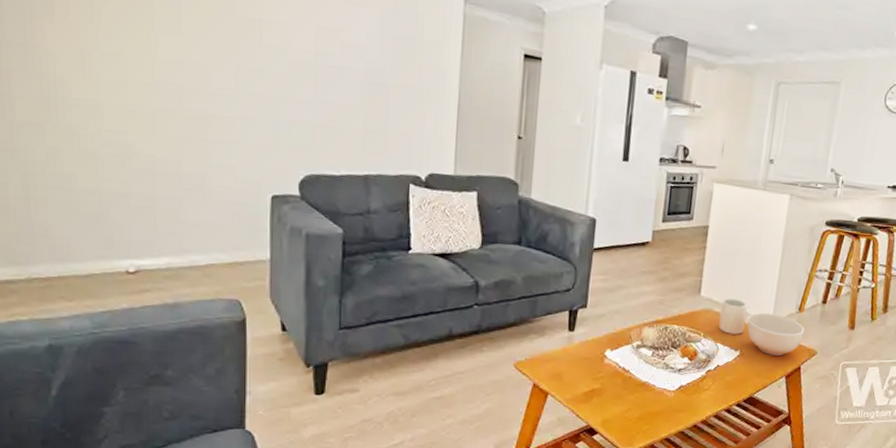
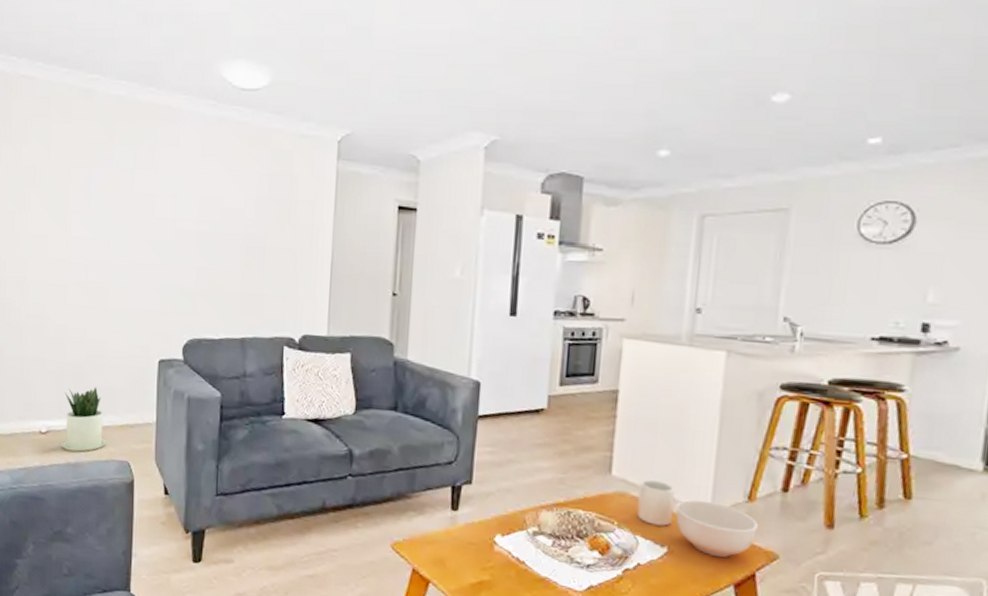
planter: none [156,223,212,292] -> present [62,387,107,452]

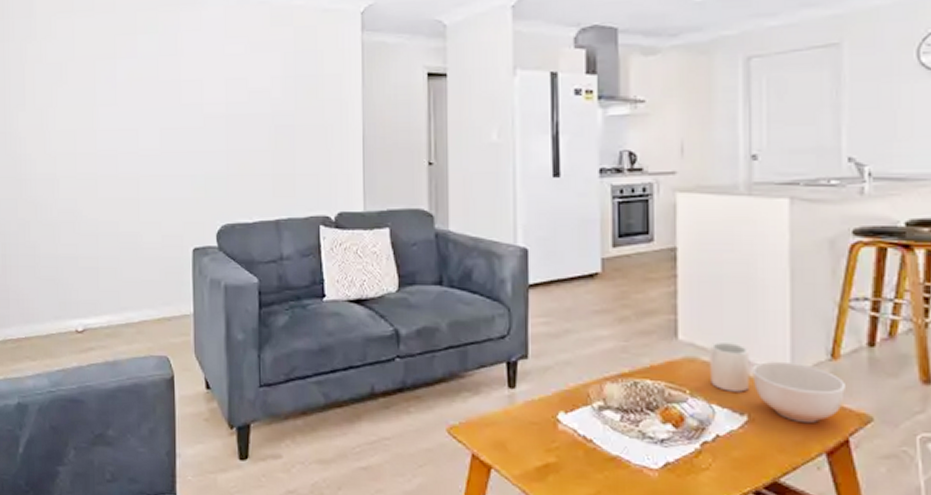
planter: present [62,387,107,452] -> none [99,281,144,349]

